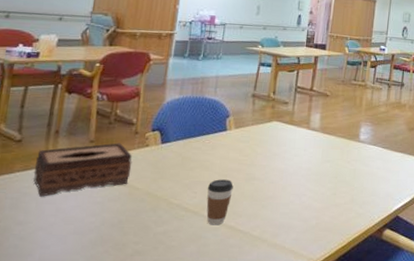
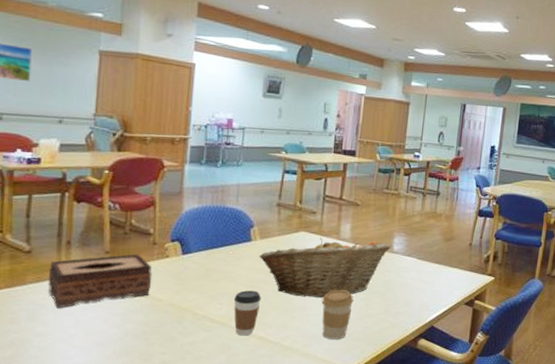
fruit basket: none [233,127,358,187] -> present [259,237,391,298]
coffee cup: none [290,178,322,229] -> present [322,289,354,339]

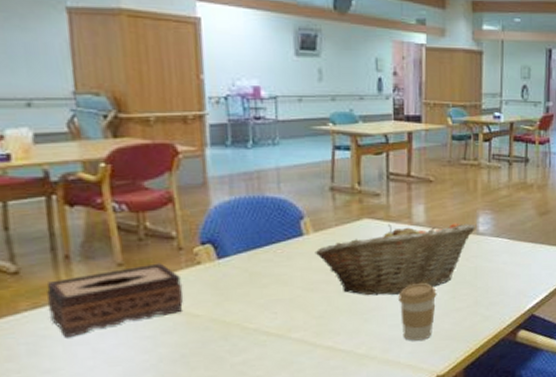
coffee cup: present [233,290,261,336] -> none [289,294,324,348]

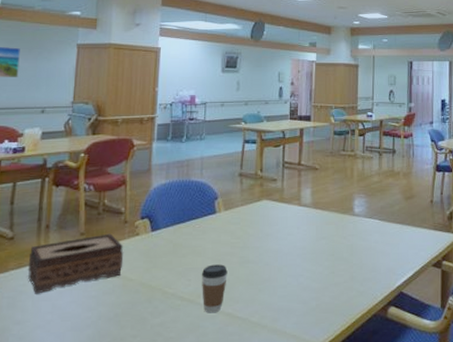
coffee cup: none [289,294,324,348] -> present [201,264,228,313]
fruit basket: present [315,223,475,296] -> none [224,204,352,268]
coffee cup: present [398,282,437,341] -> none [287,257,319,312]

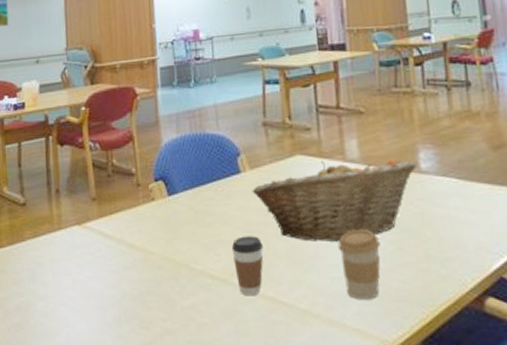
tissue box: present [27,233,124,294] -> none [43,198,142,267]
fruit basket: none [224,204,352,268] -> present [252,159,417,242]
coffee cup: none [287,257,319,312] -> present [338,228,381,299]

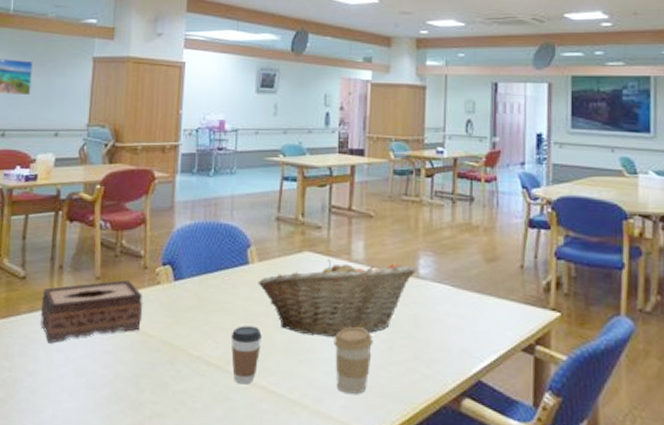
tissue box: none [43,198,142,267] -> present [40,280,143,343]

